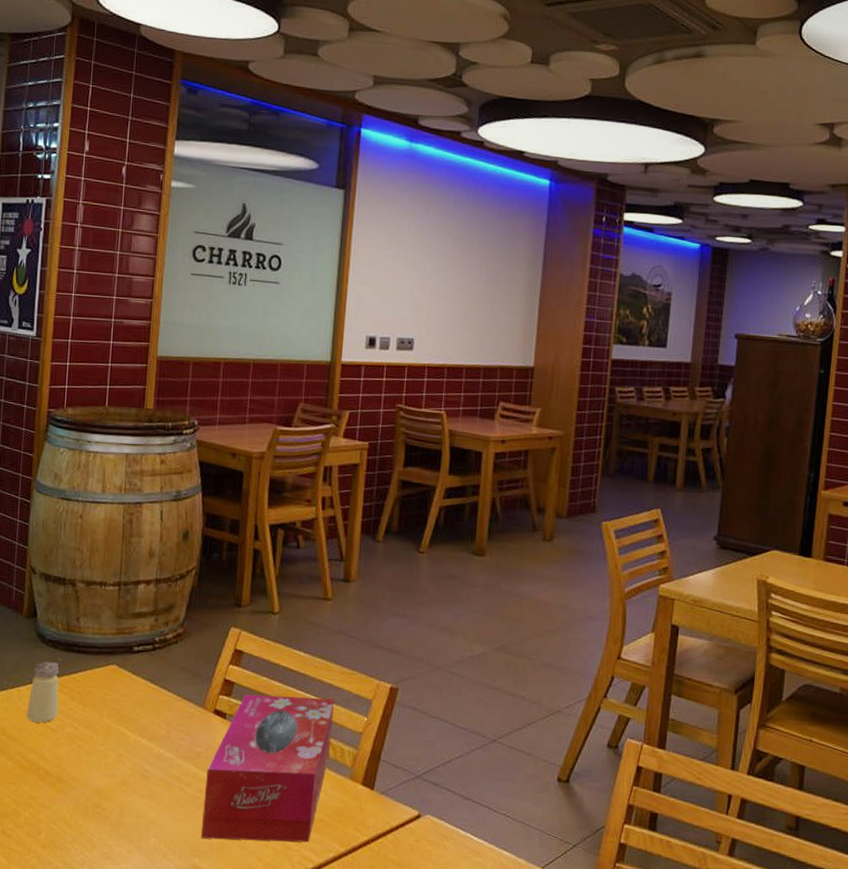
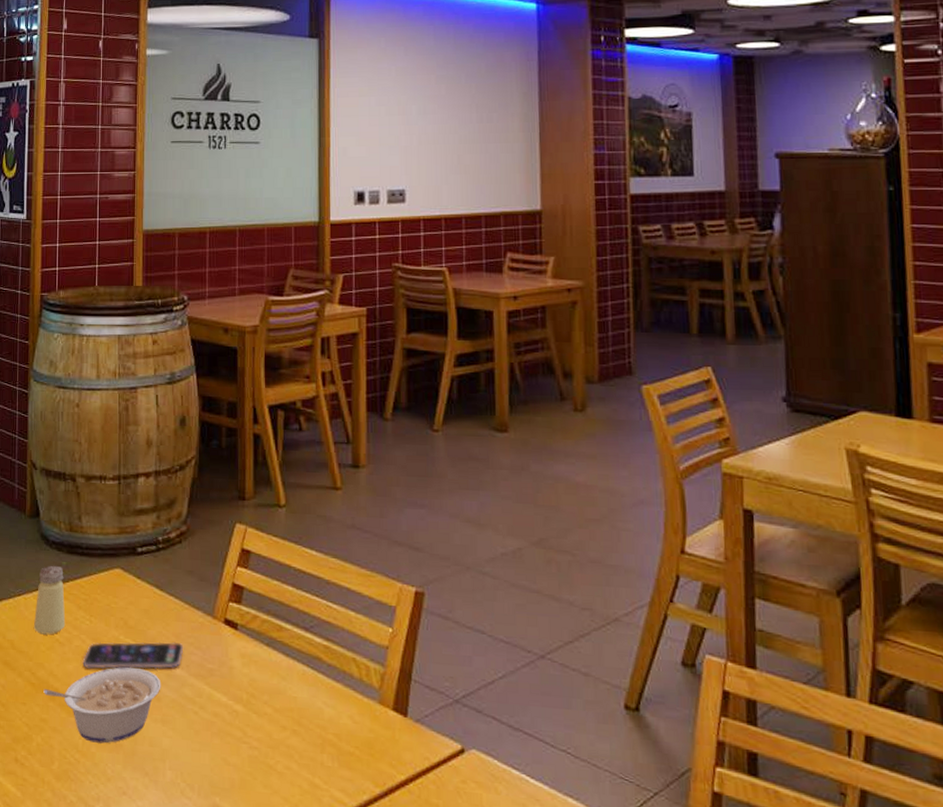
legume: none [33,751,150,817] -> present [43,667,161,744]
smartphone: none [74,729,174,753] -> present [82,641,184,669]
tissue box: present [200,694,335,843] -> none [219,600,355,781]

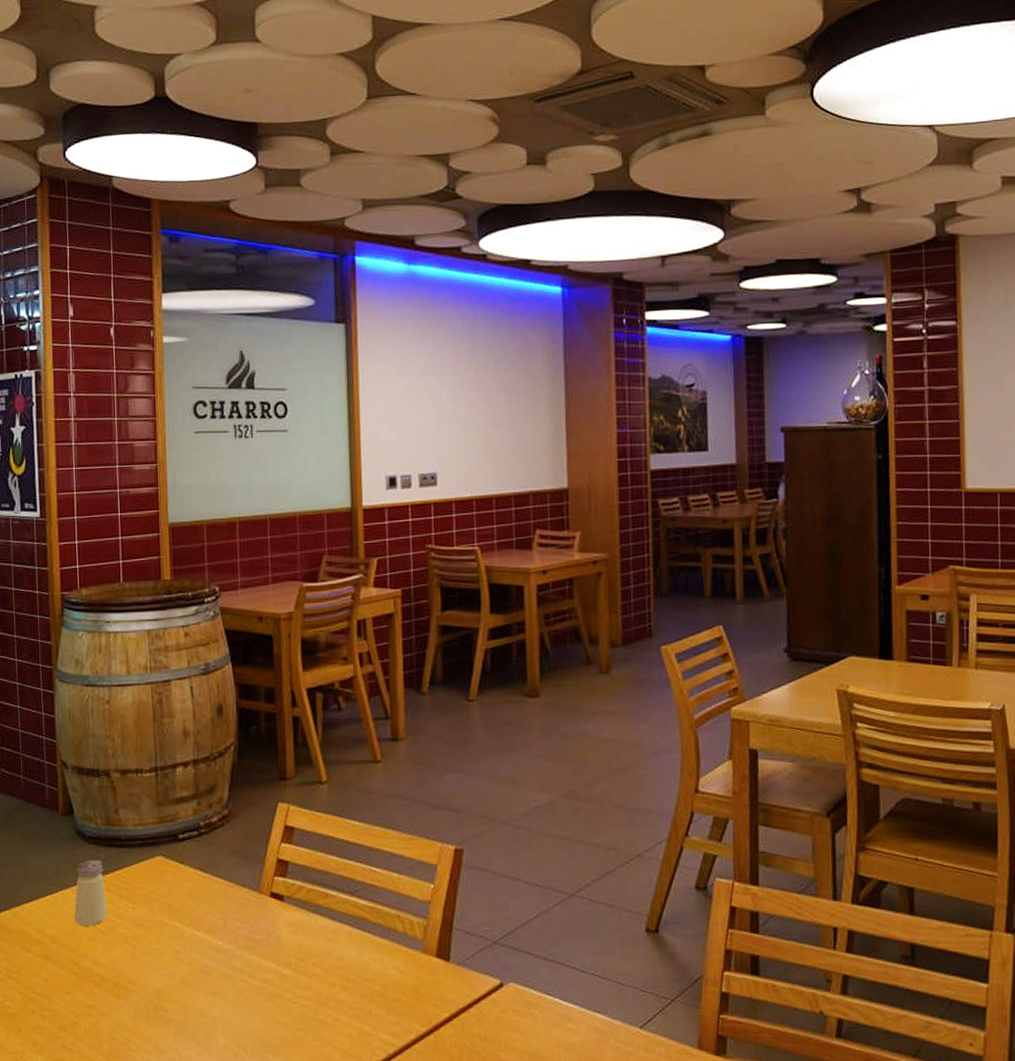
legume: present [43,667,161,744] -> none [88,947,210,1021]
smartphone: present [82,641,184,669] -> none [127,918,231,953]

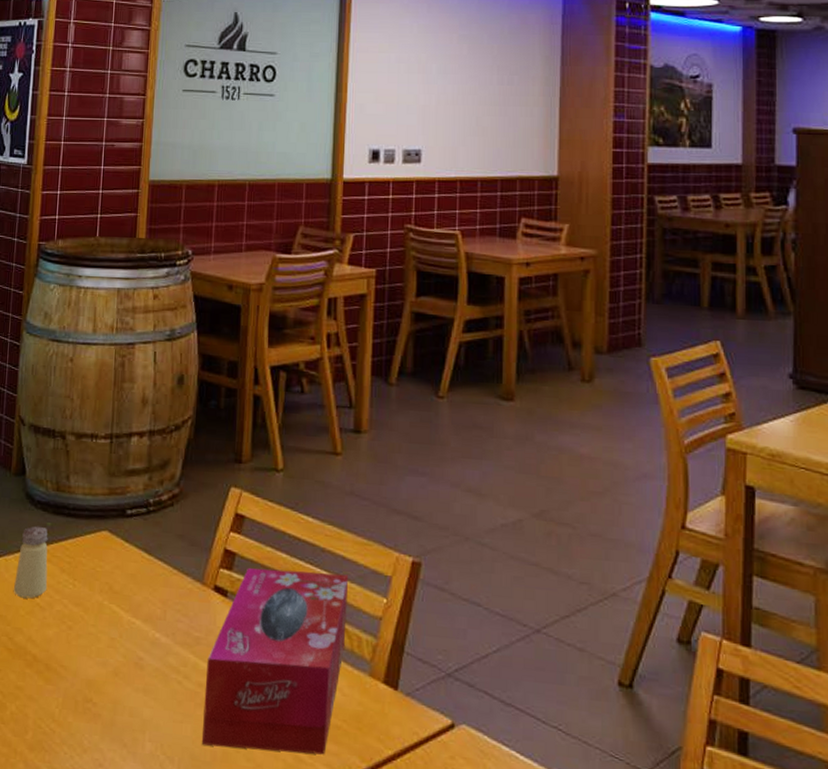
tissue box: none [270,868,398,1032] -> present [201,567,349,755]

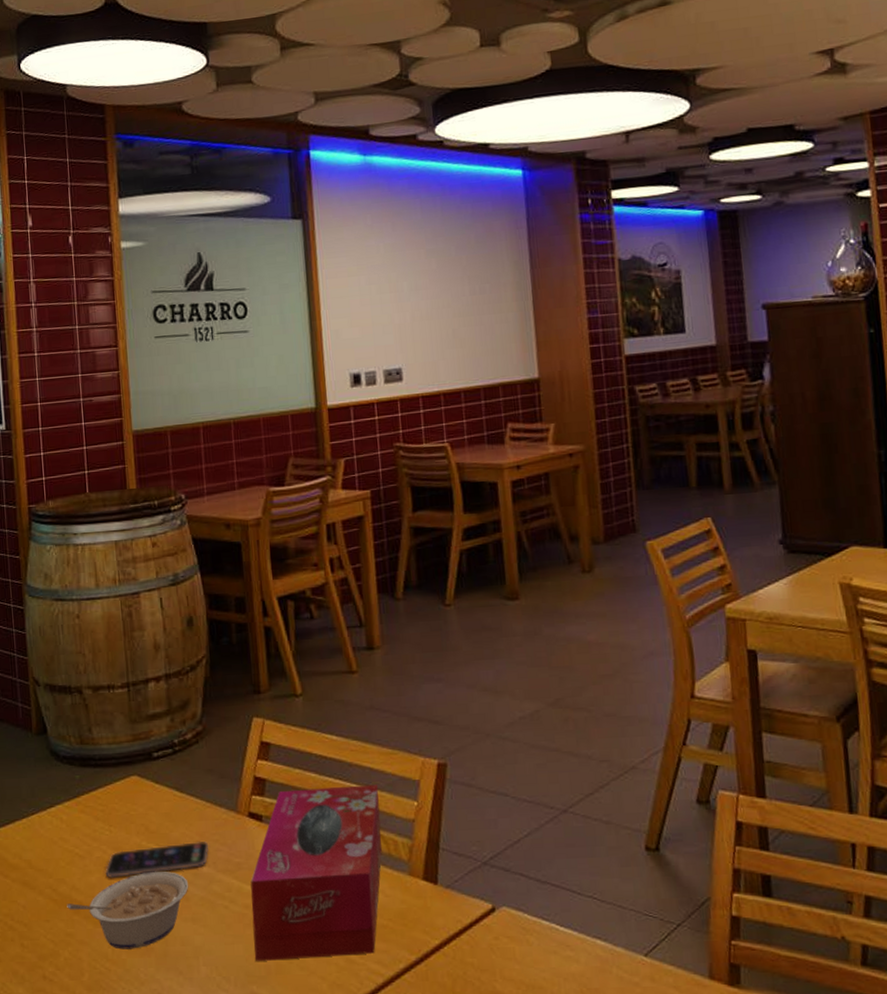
saltshaker: present [13,525,48,599] -> none [50,780,84,850]
legume: none [20,633,145,713] -> present [67,871,189,950]
smartphone: none [63,607,171,636] -> present [105,841,209,878]

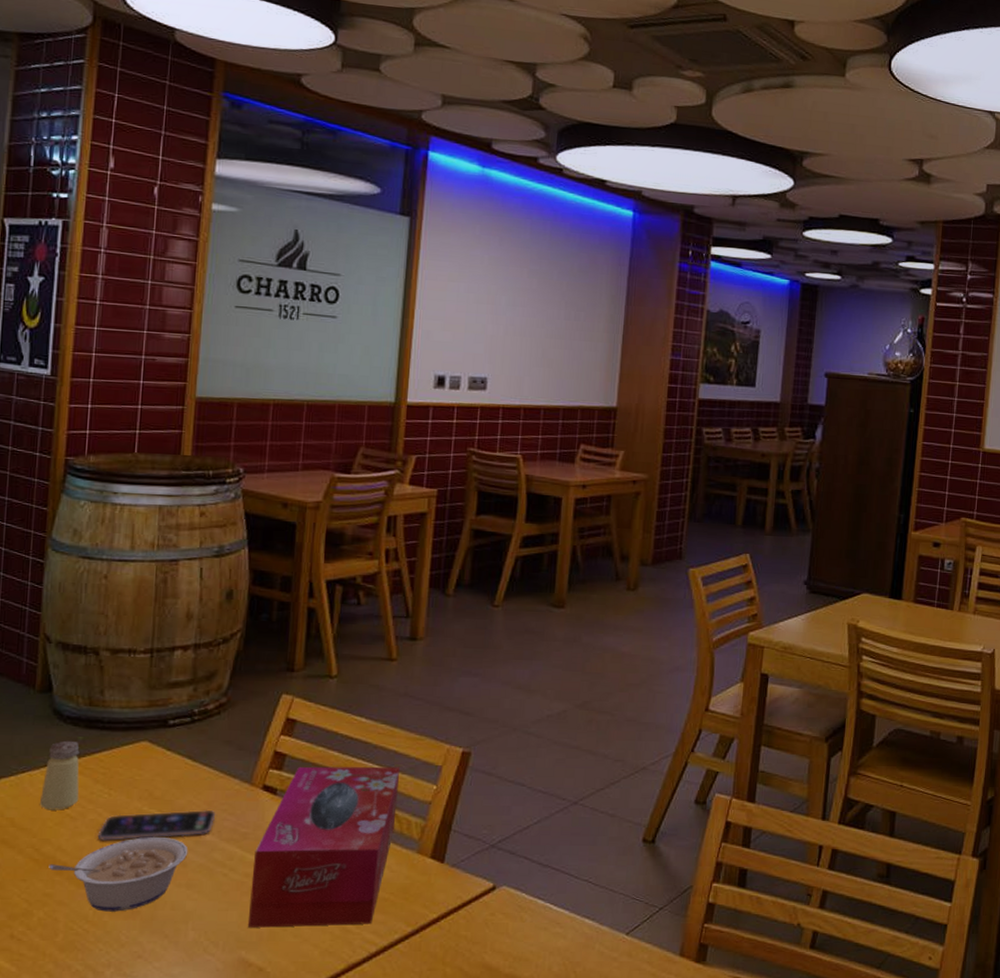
saltshaker: none [50,780,84,850] -> present [39,740,80,811]

